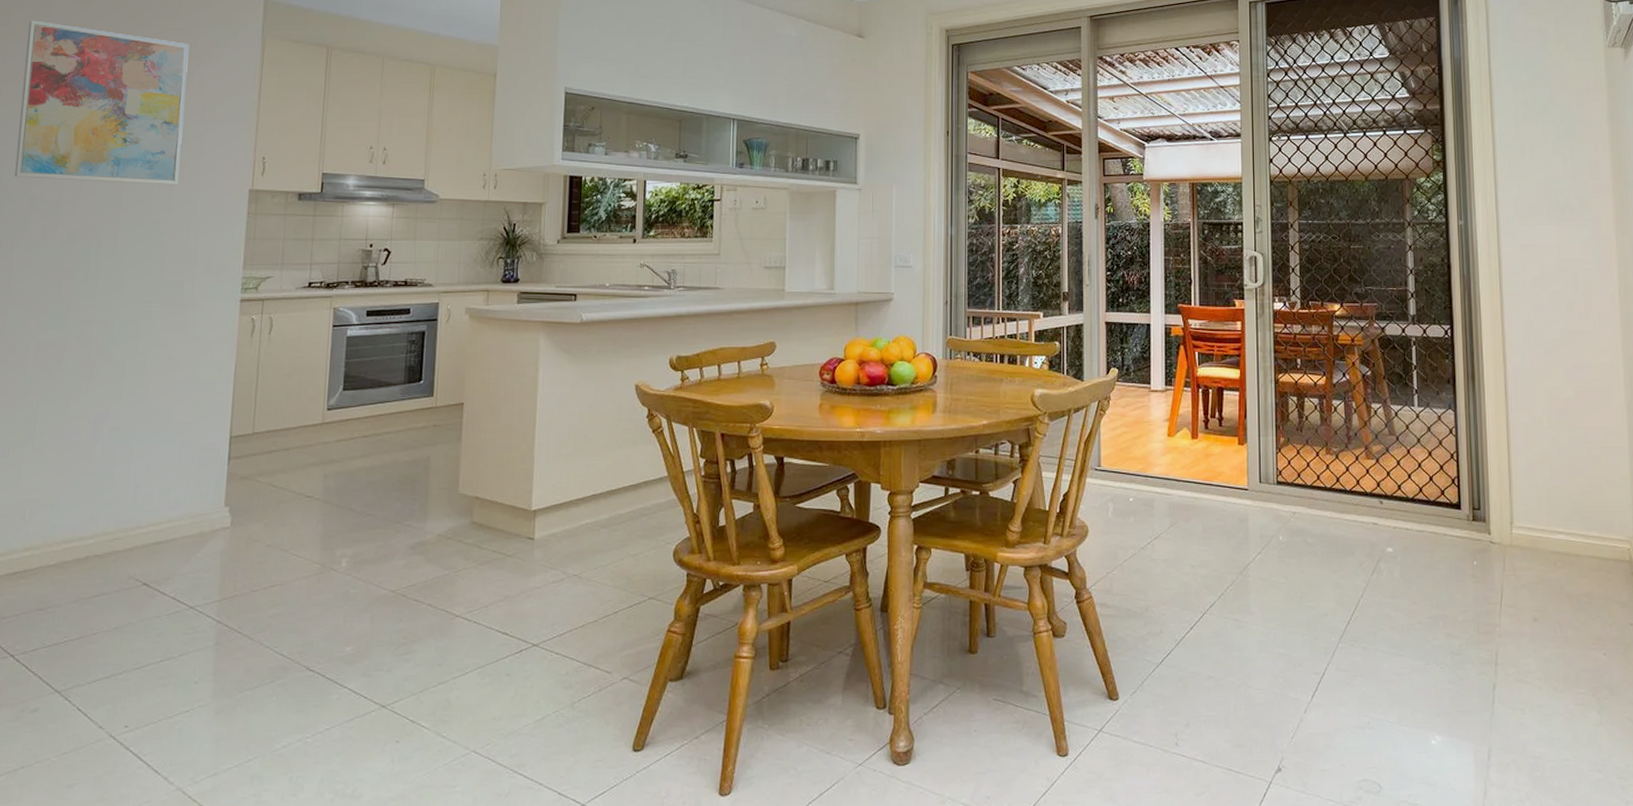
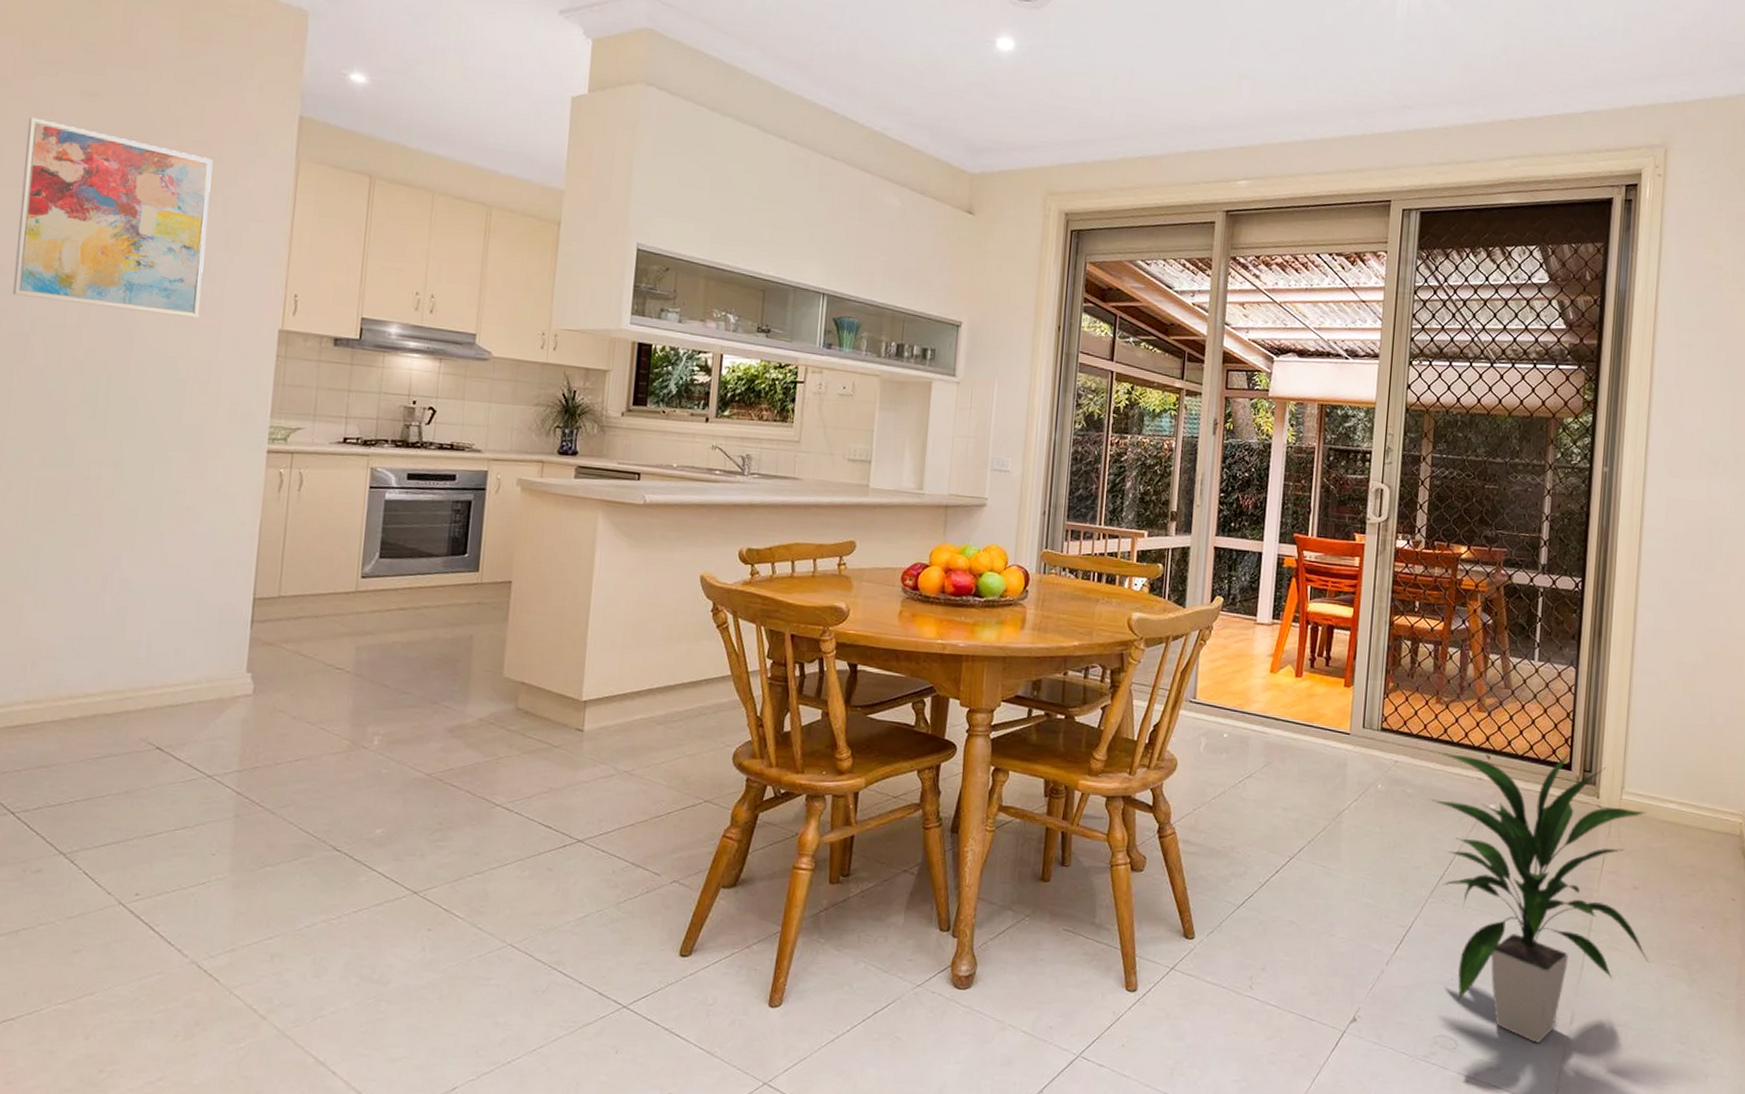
indoor plant: none [1329,489,1557,781] -> present [1429,750,1649,1043]

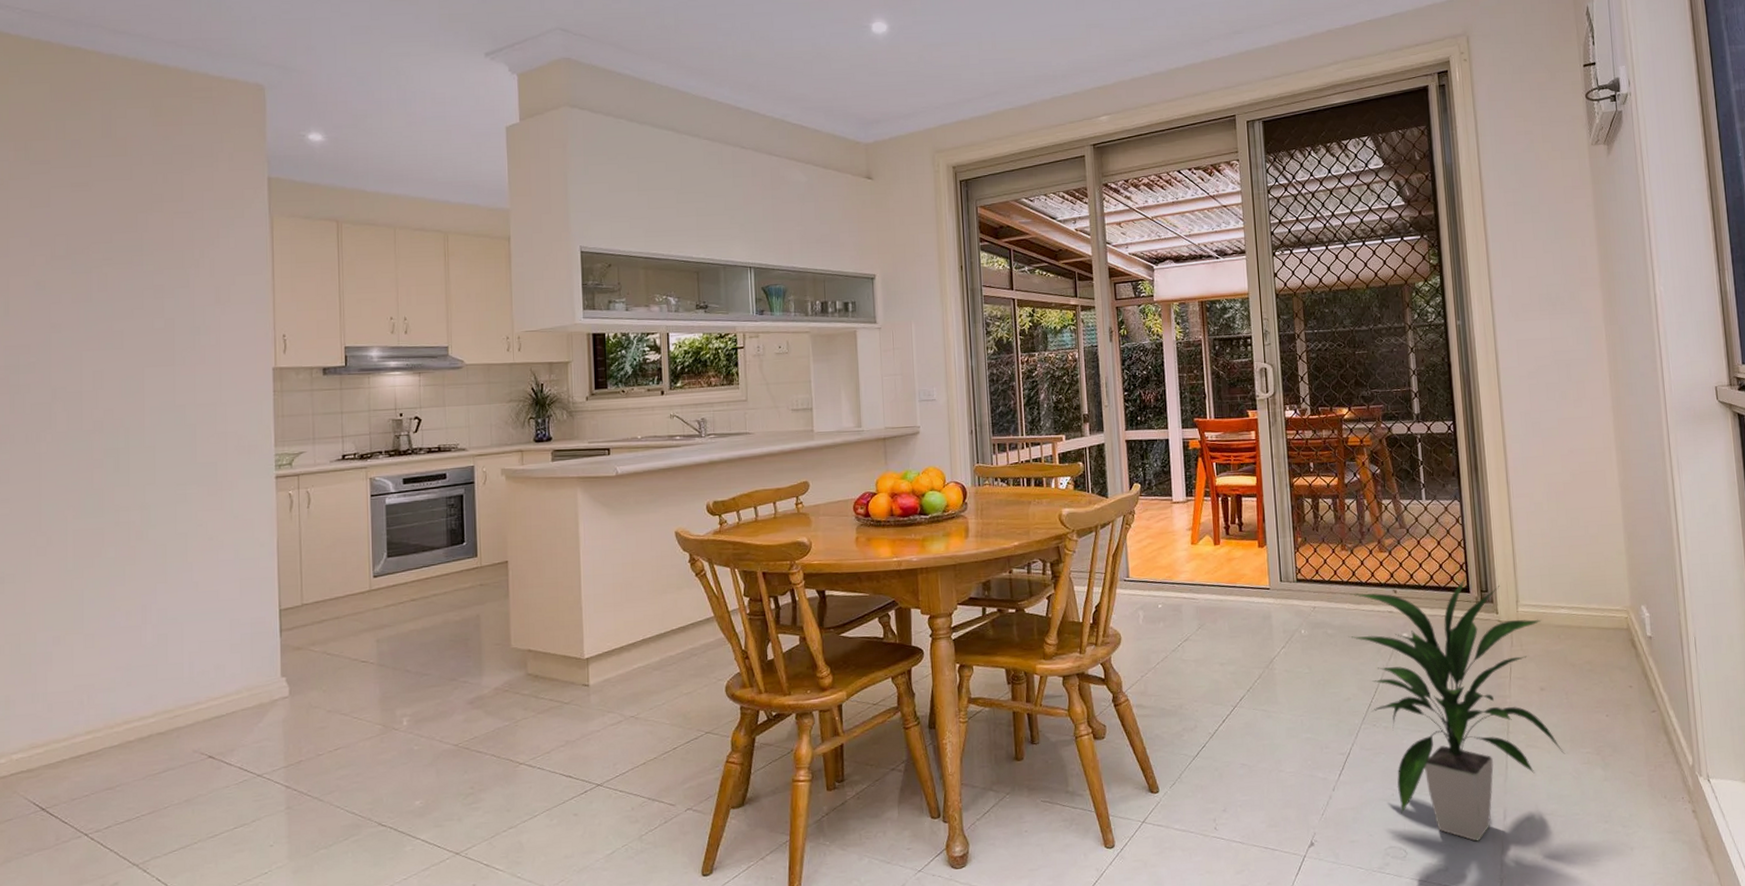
wall art: present [12,117,213,319] -> none [28,212,201,371]

